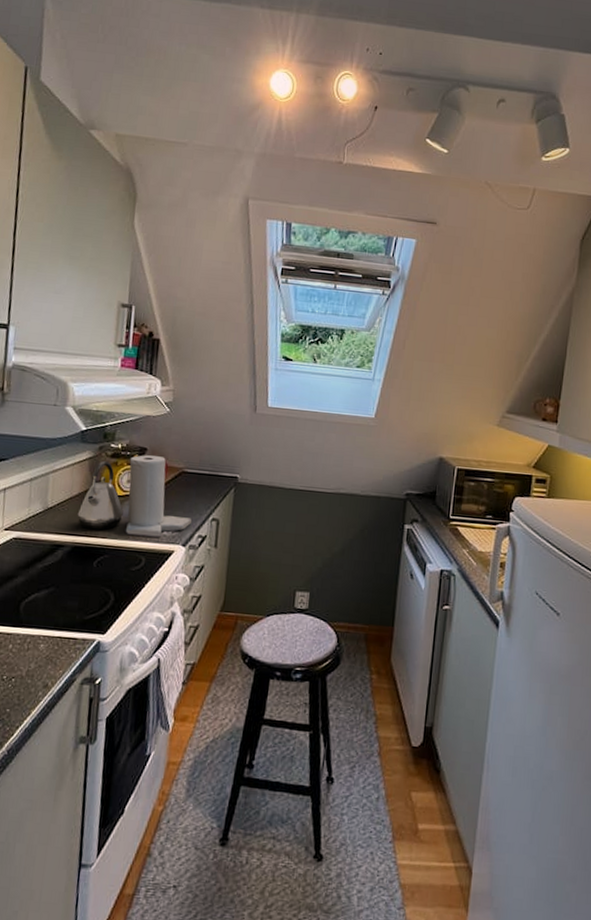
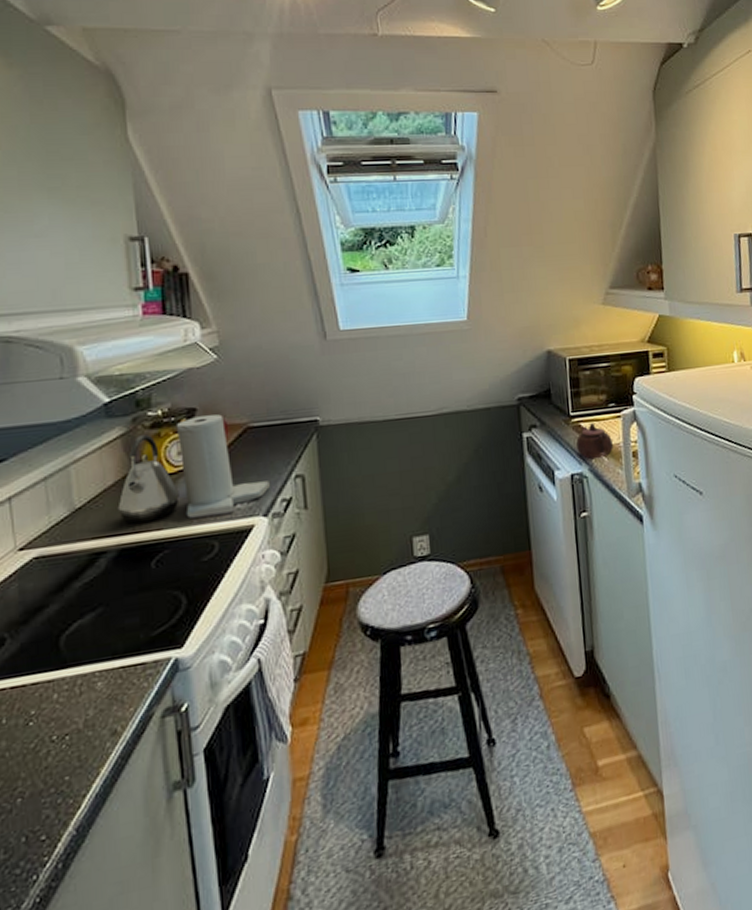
teapot: none [450,529,484,561] -> present [576,423,613,459]

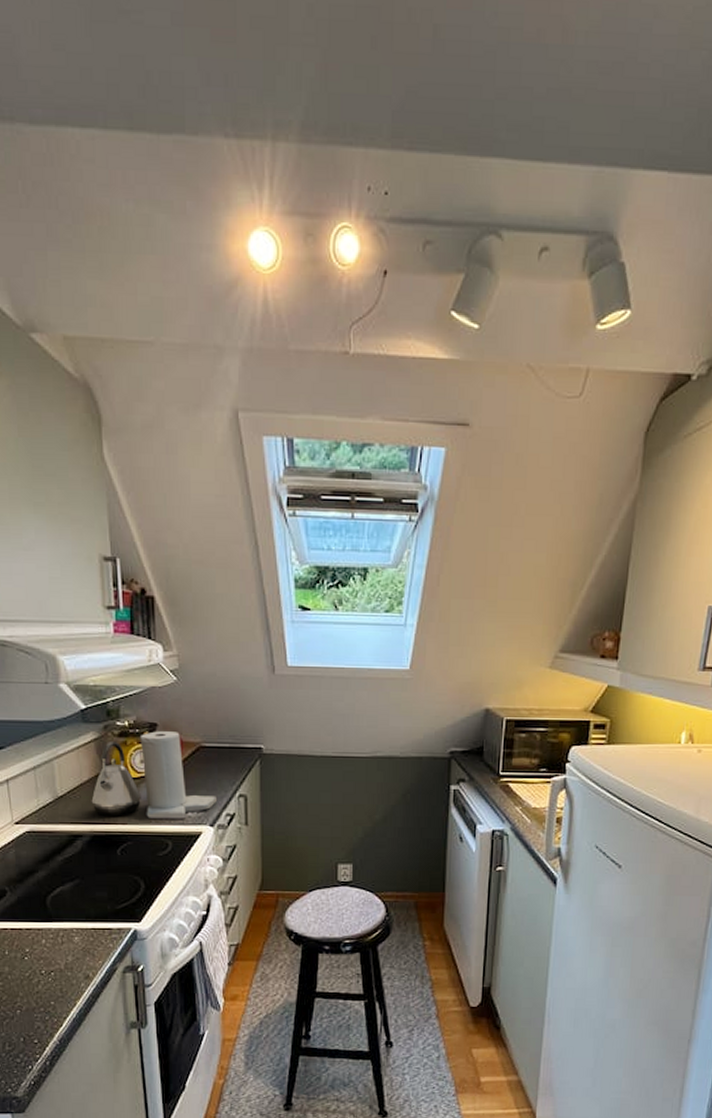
teapot: present [576,423,613,459] -> none [502,785,538,818]

